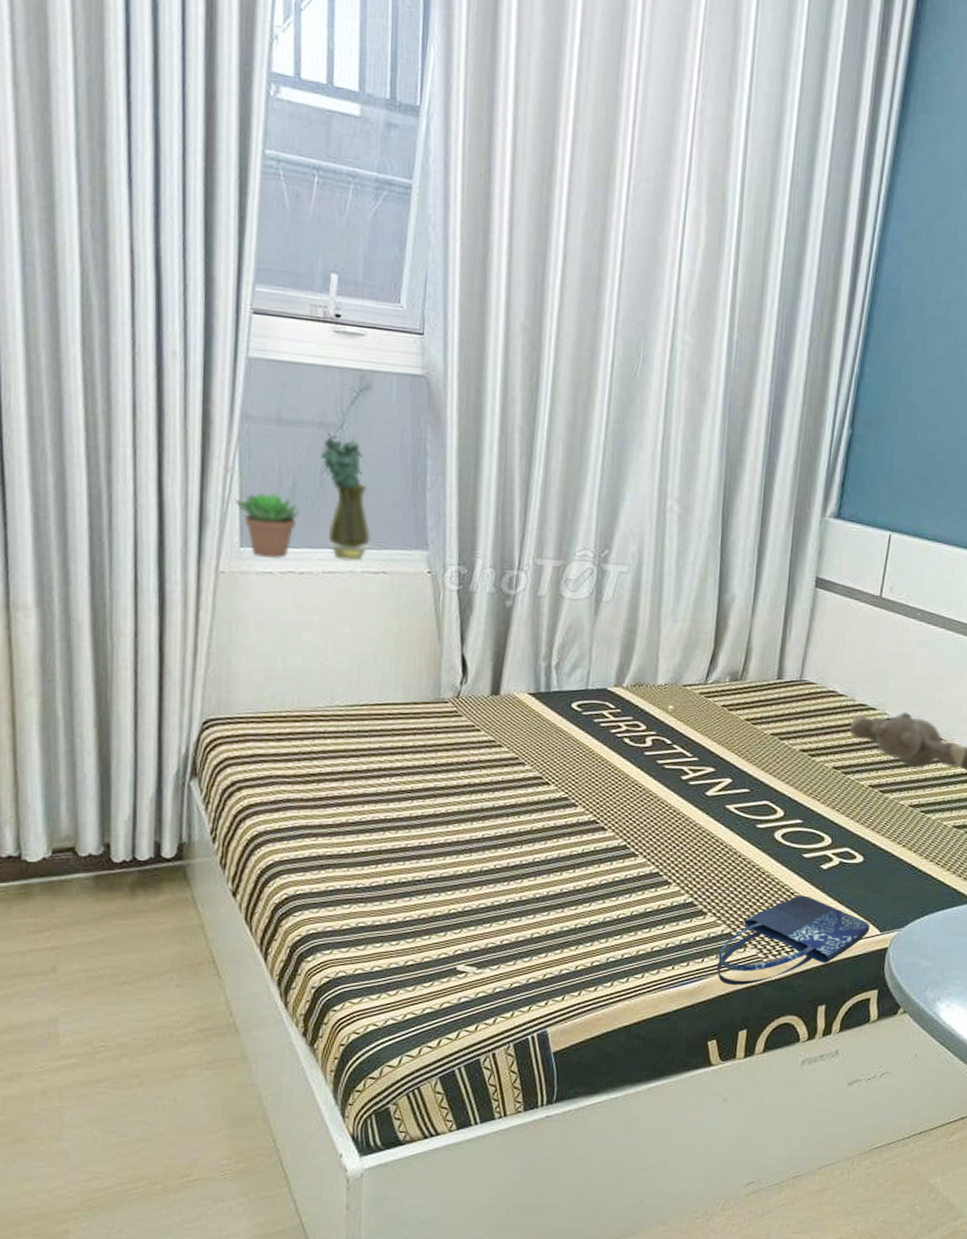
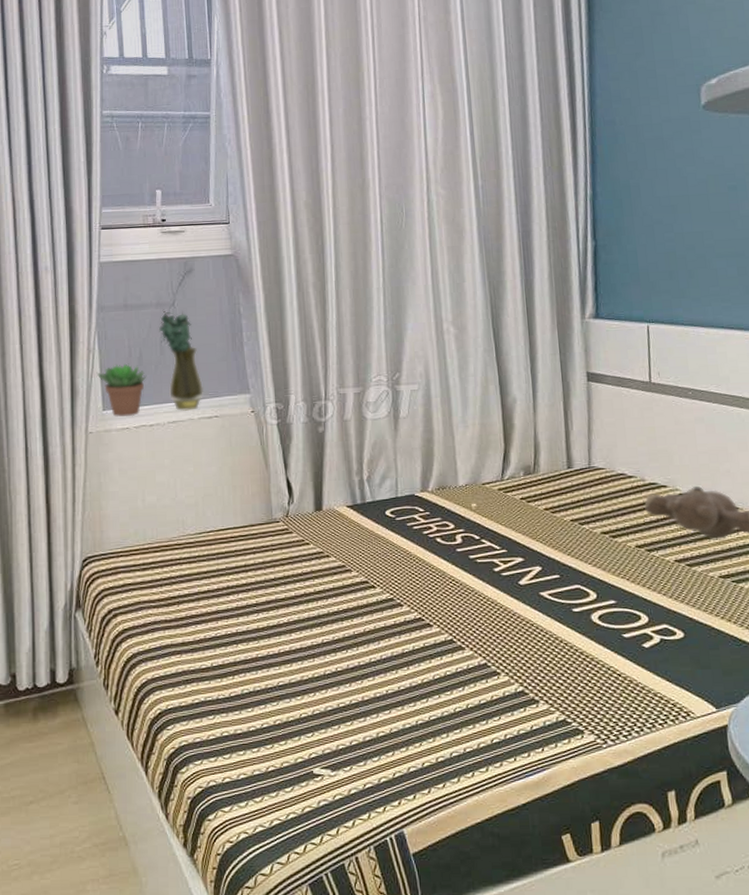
shopping bag: present [716,895,870,985] -> none [557,676,705,774]

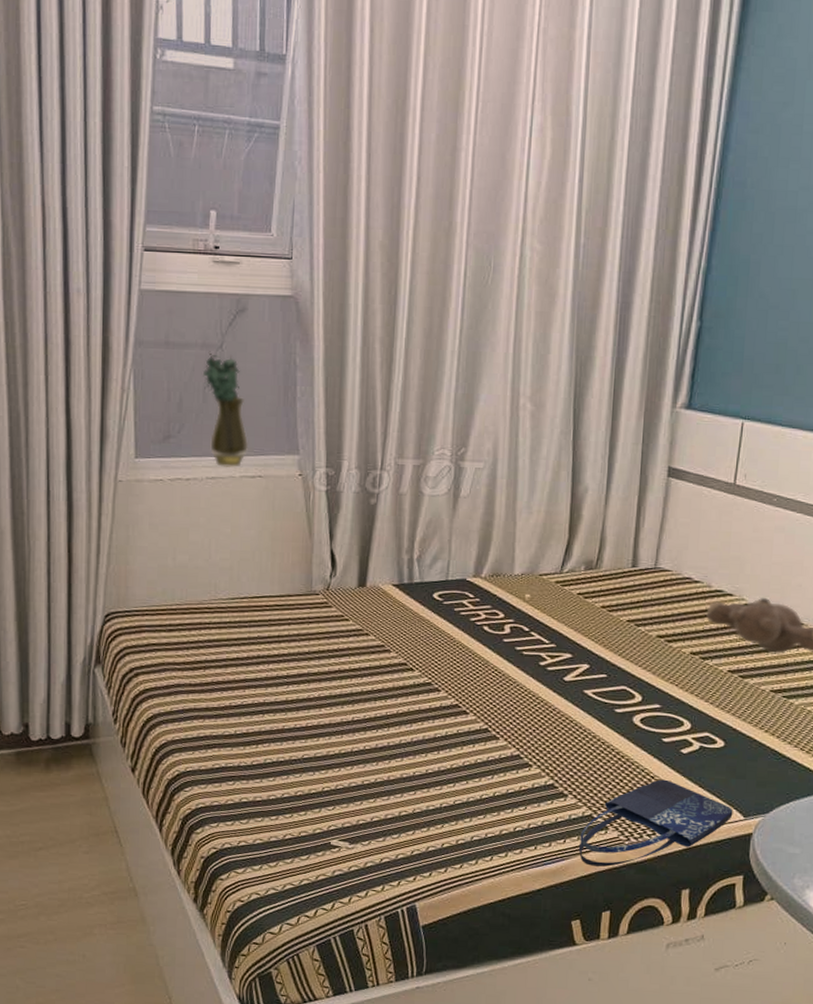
succulent plant: present [96,363,147,417] -> none [130,408,186,468]
shopping bag: none [557,676,705,774] -> present [578,779,733,867]

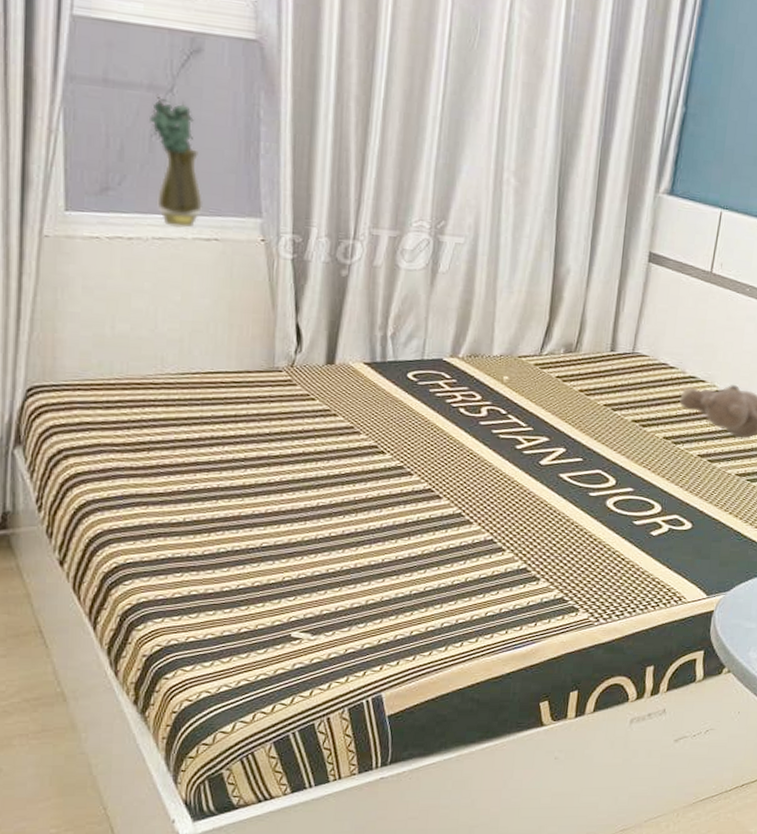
shopping bag: present [578,779,733,867] -> none [549,561,697,648]

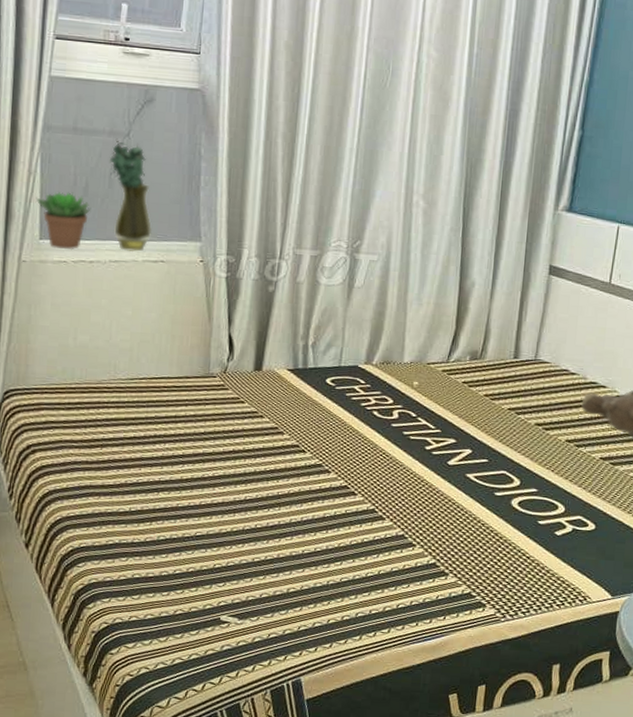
succulent plant: none [58,155,129,225] -> present [36,192,92,250]

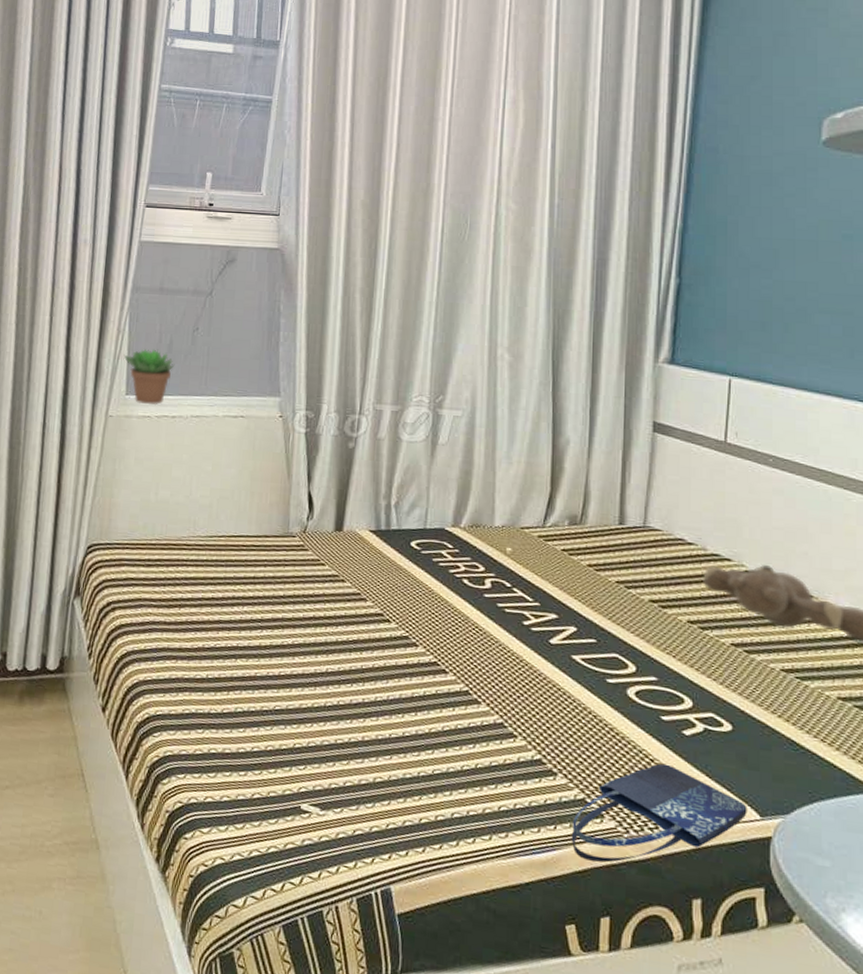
vase: present [109,138,153,252] -> none [192,297,233,407]
shopping bag: none [457,559,602,643] -> present [571,763,747,863]

